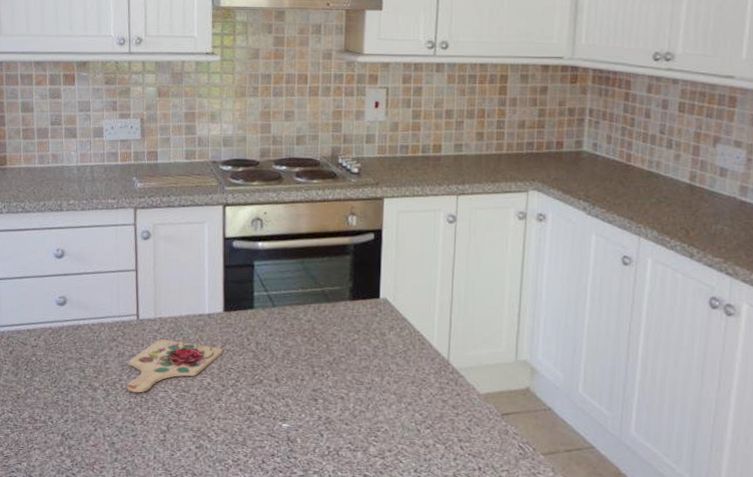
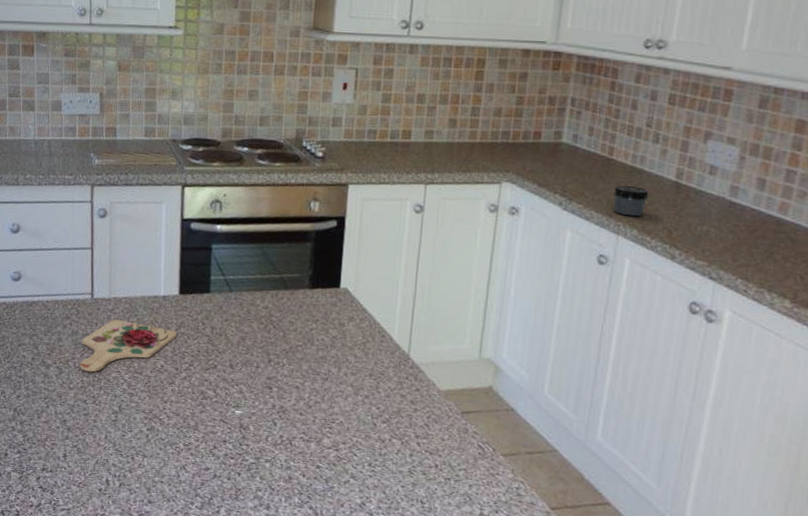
jar: none [633,189,666,219] -> present [613,185,649,217]

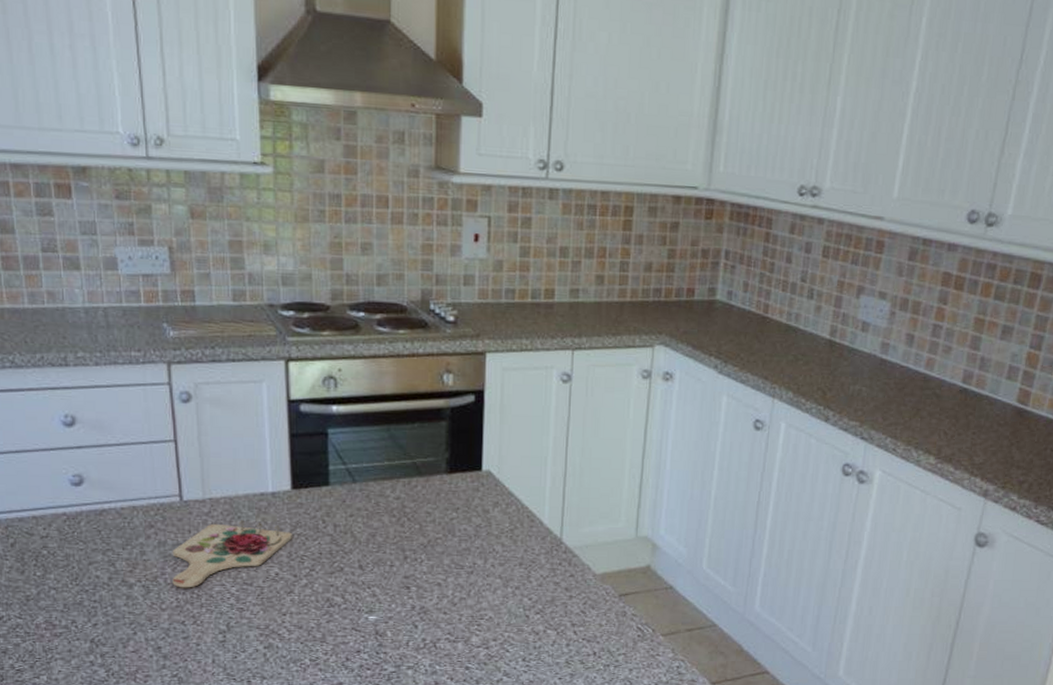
jar: present [613,185,649,217] -> none [768,345,804,378]

